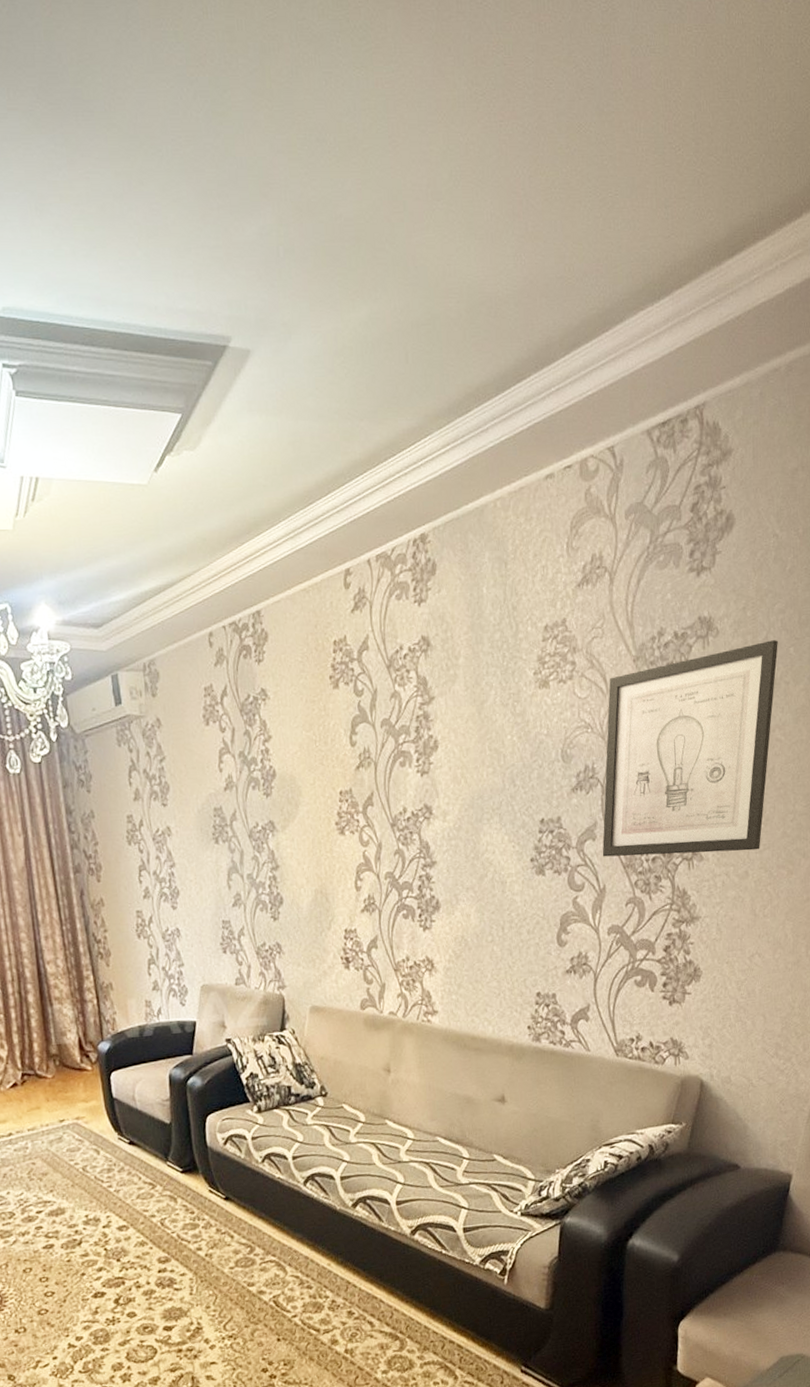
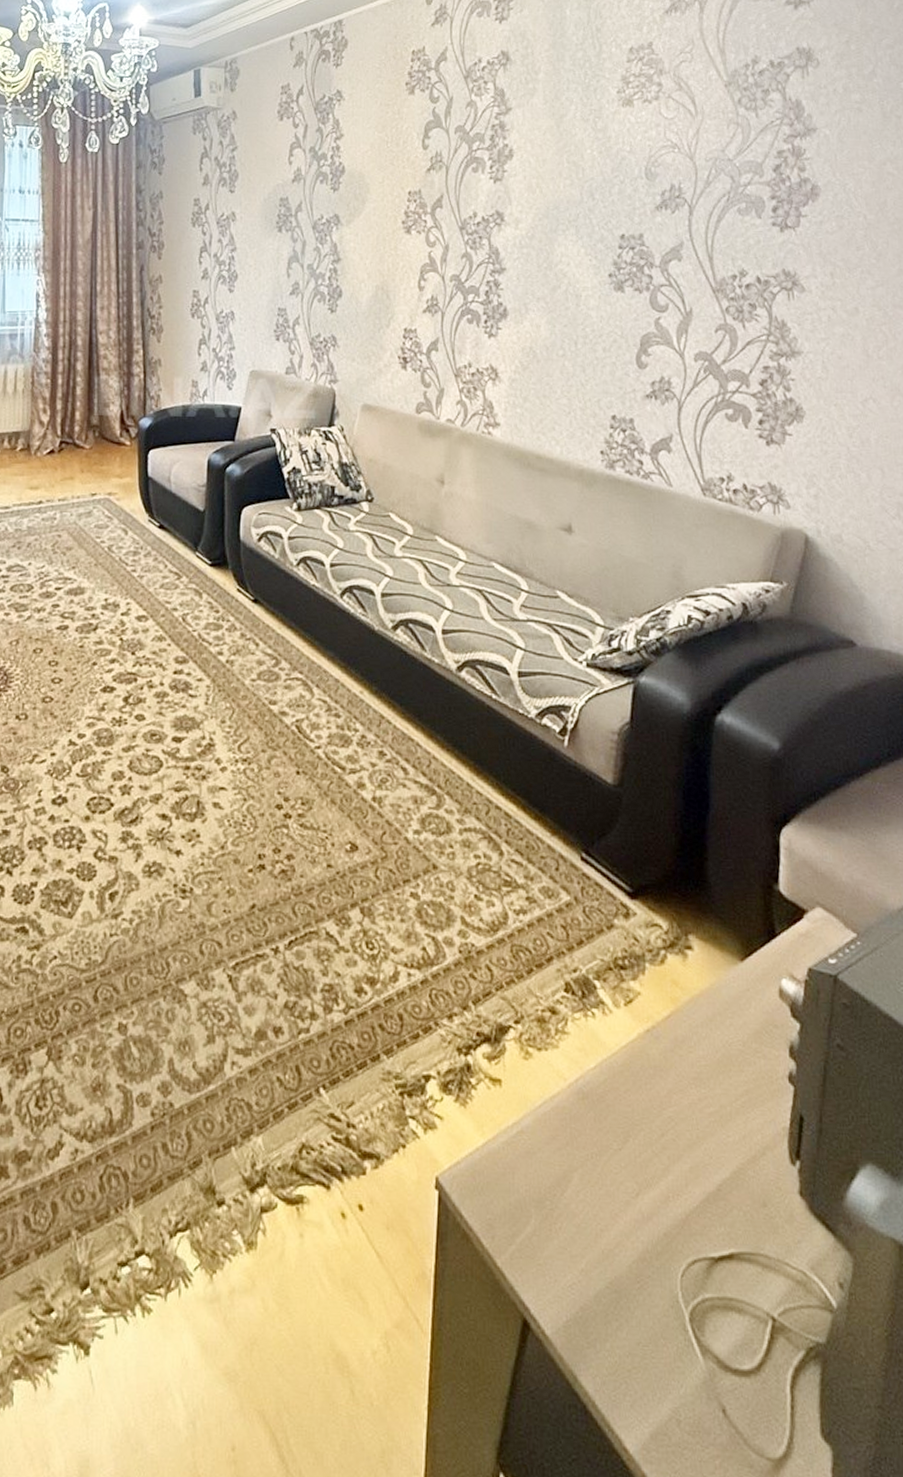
wall art: present [602,640,778,857] -> none [689,74,887,286]

